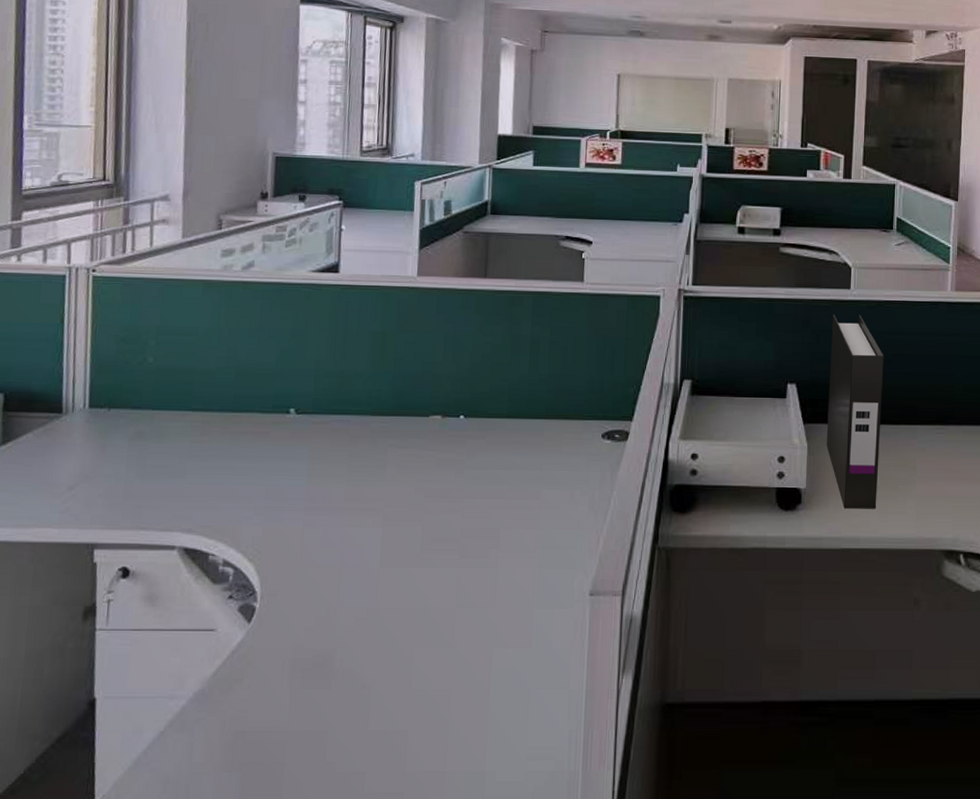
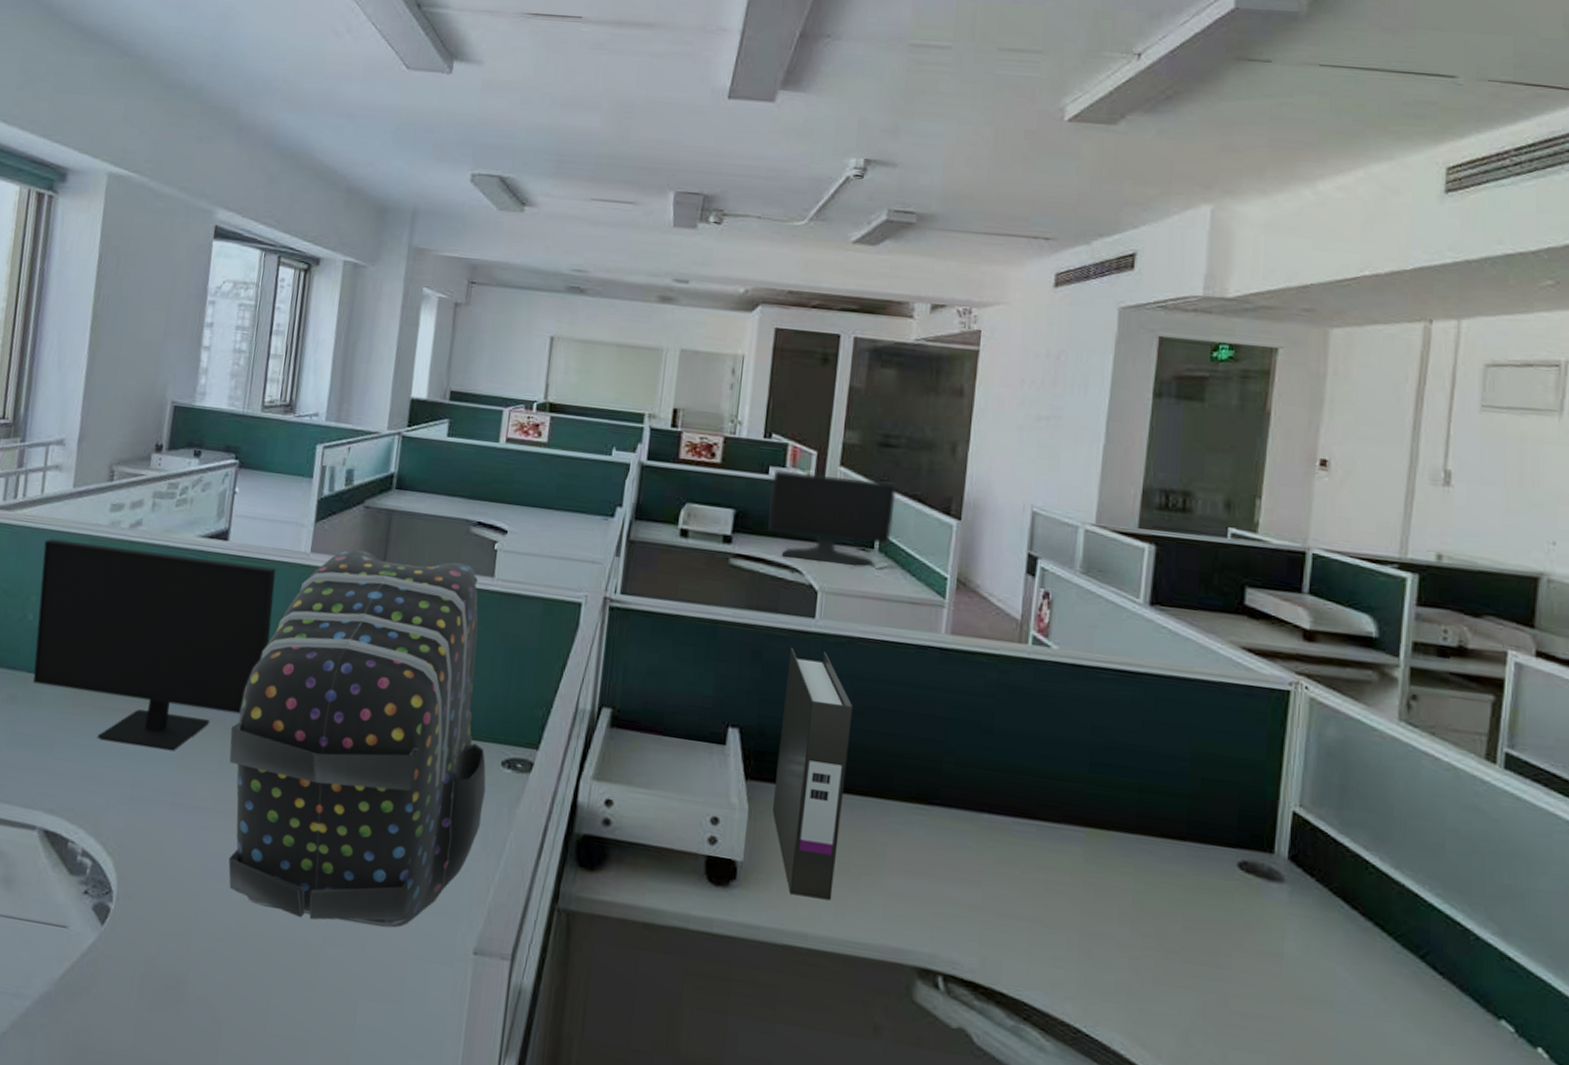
monitor: none [157,287,387,463] -> present [33,539,276,751]
backpack: none [356,269,590,589] -> present [228,549,486,928]
computer monitor: none [808,172,909,245] -> present [767,469,898,568]

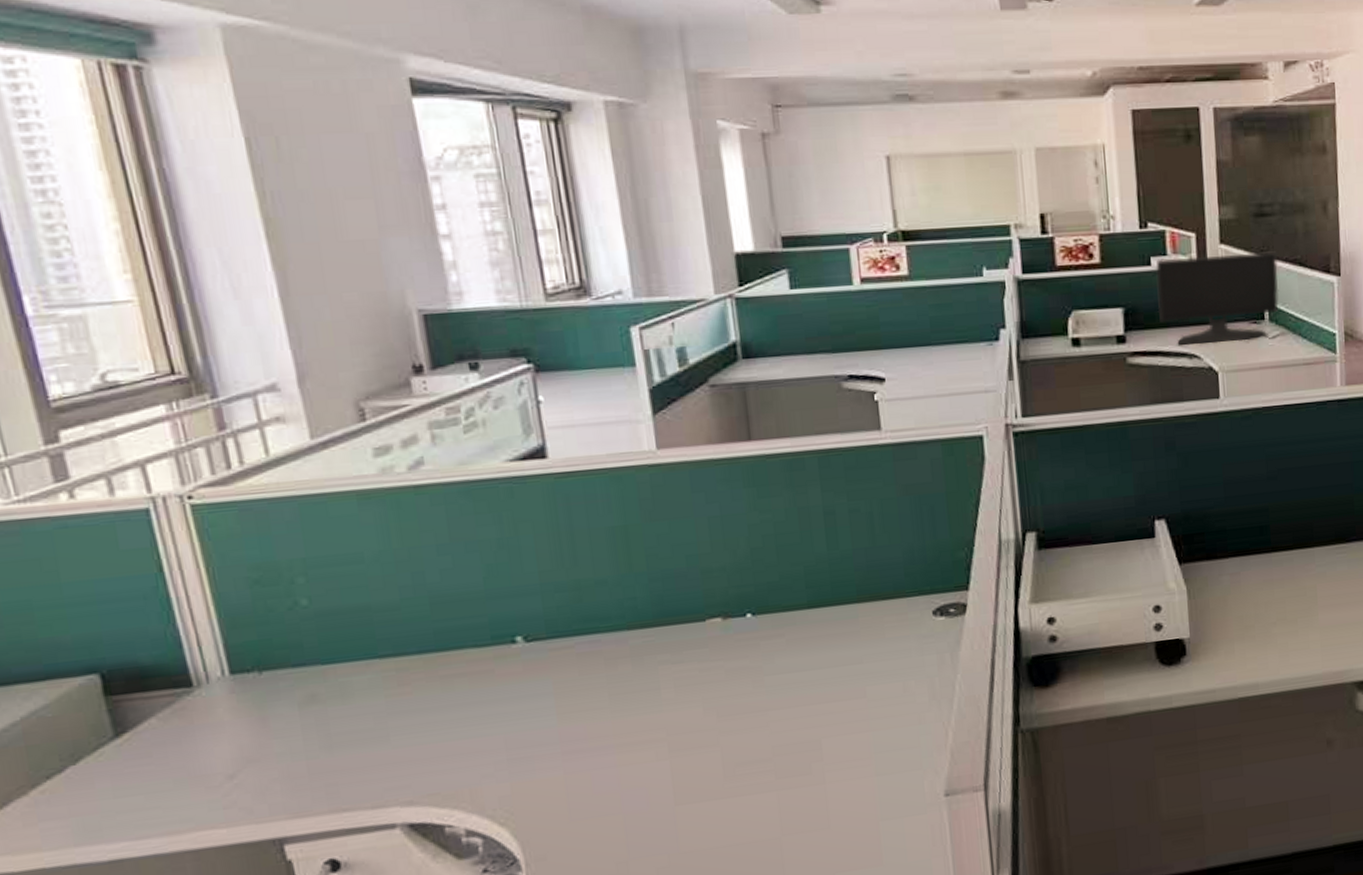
monitor: present [33,539,276,751] -> none [293,476,634,713]
backpack: present [228,549,486,928] -> none [613,422,925,822]
binder: present [772,647,853,901] -> none [1201,428,1275,654]

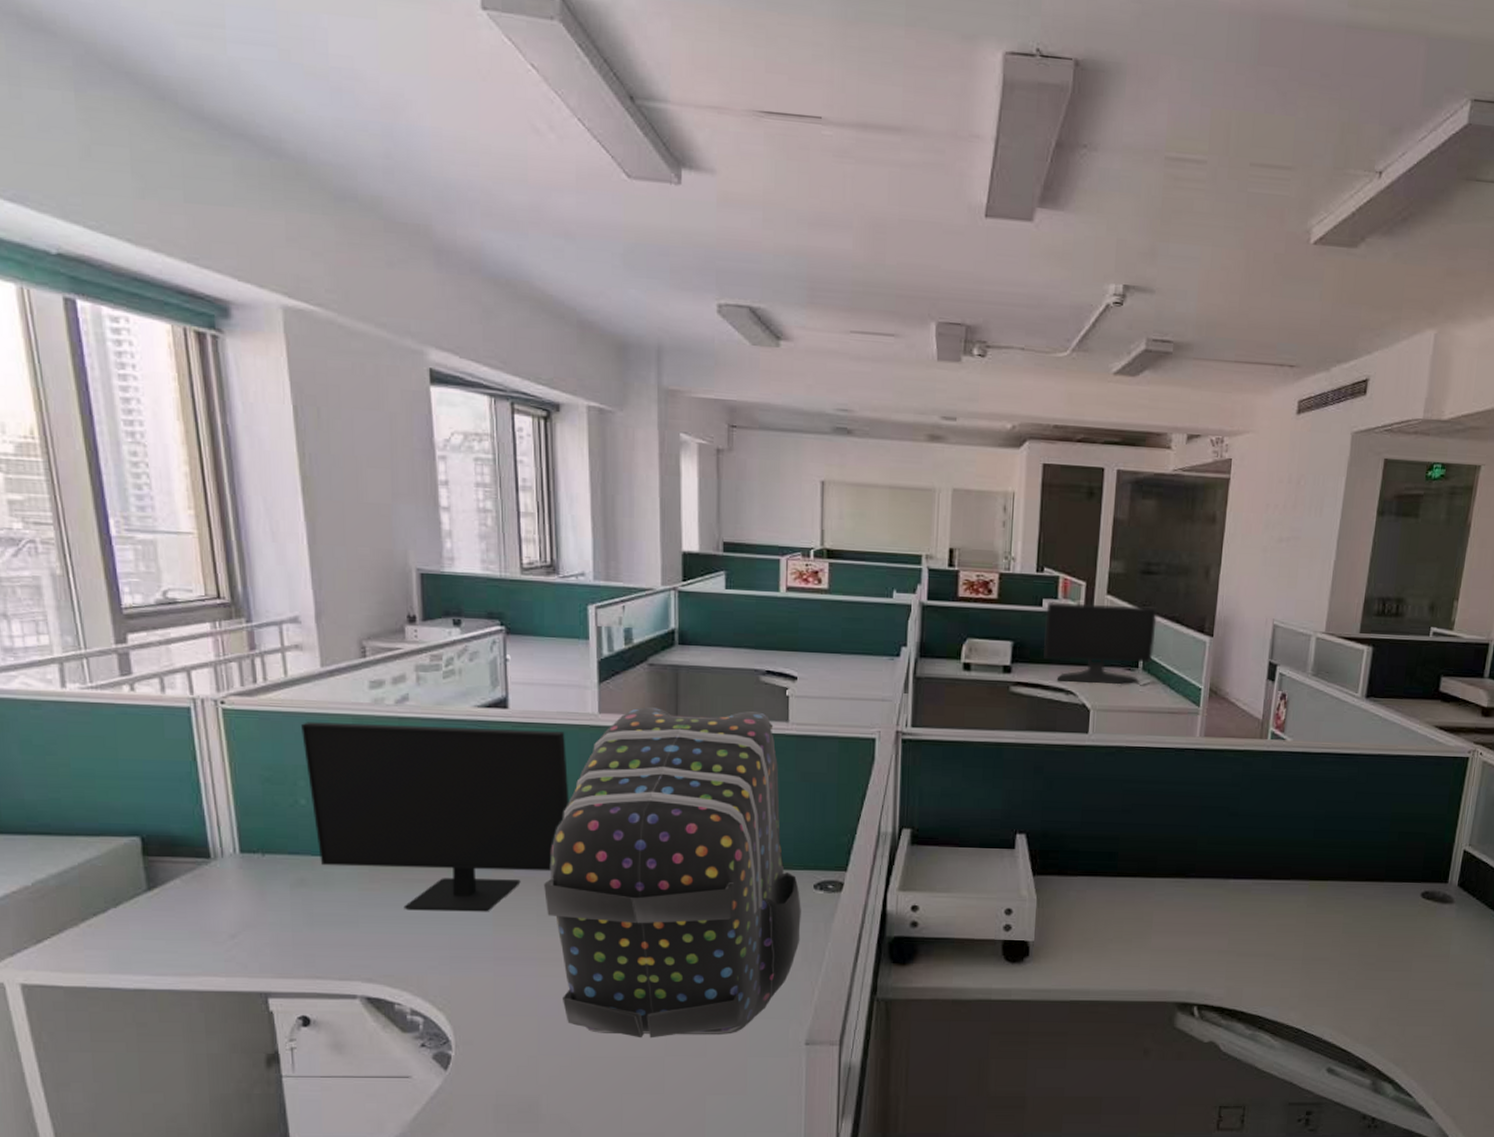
monitor: none [293,476,634,713] -> present [301,722,570,912]
backpack: none [613,422,925,822] -> present [544,706,801,1039]

